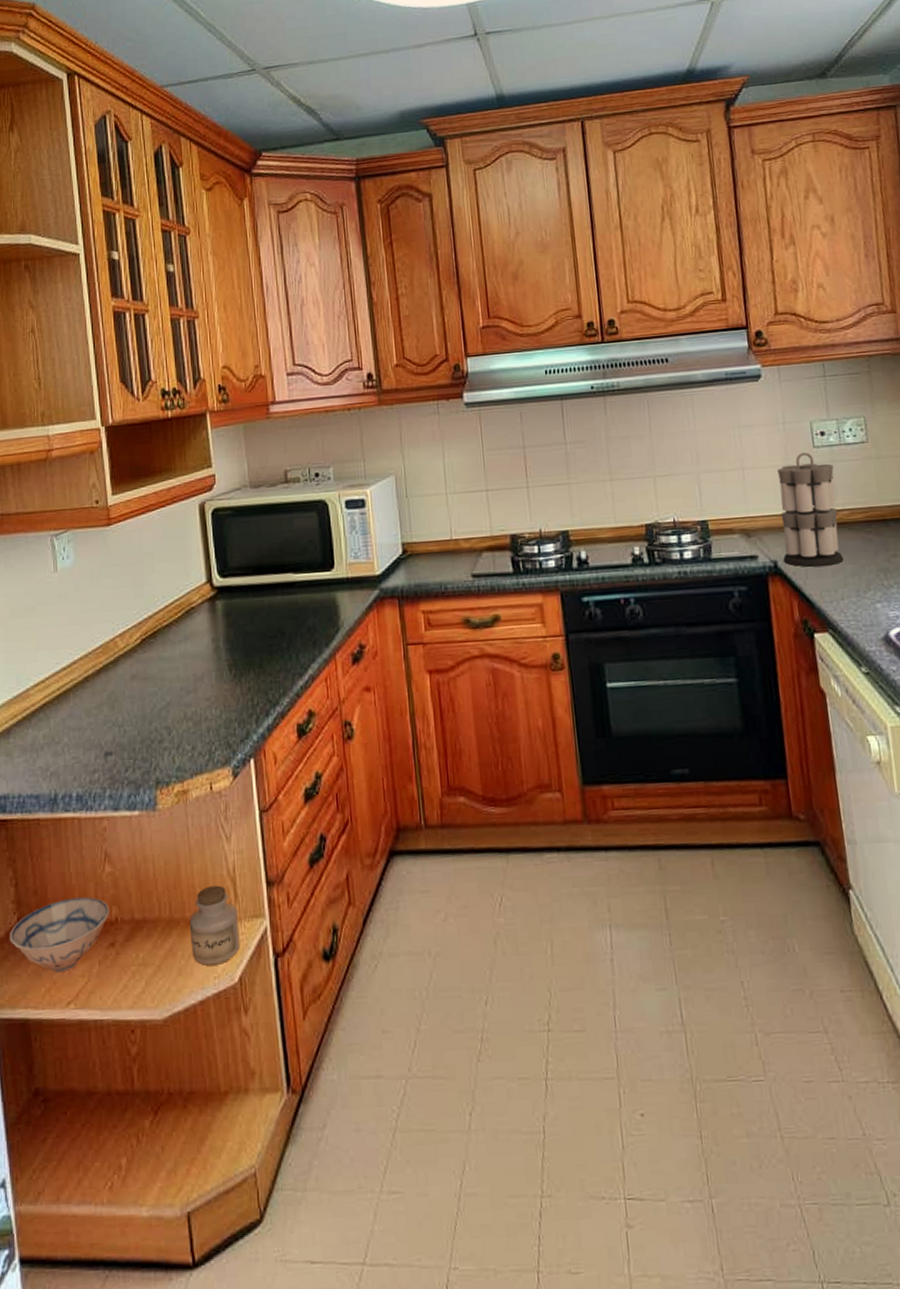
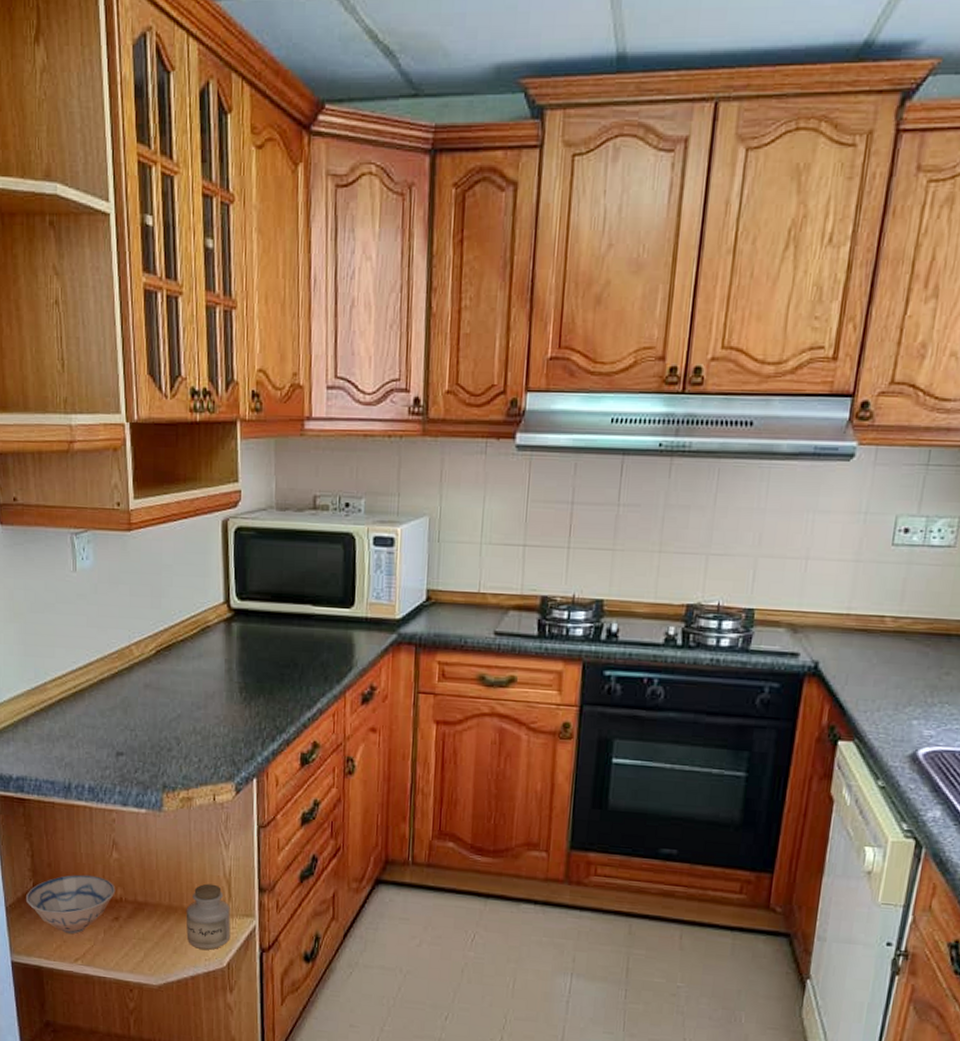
spice rack: present [777,452,844,567] -> none [826,549,909,674]

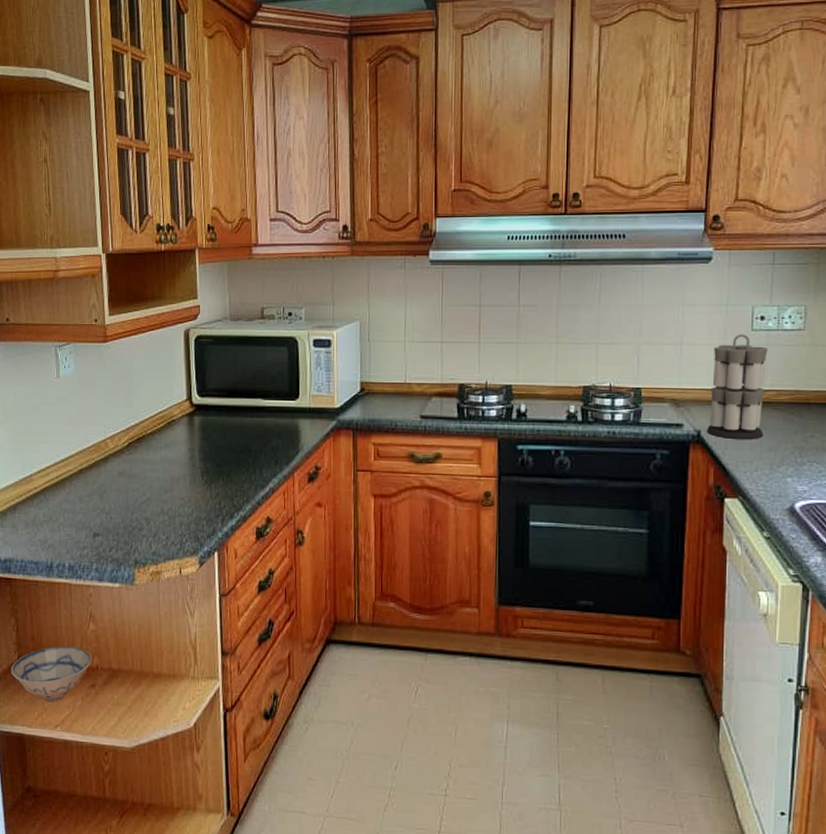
jar: present [186,883,231,950] -> none [156,649,197,712]
spice rack: none [826,549,909,674] -> present [707,334,768,439]

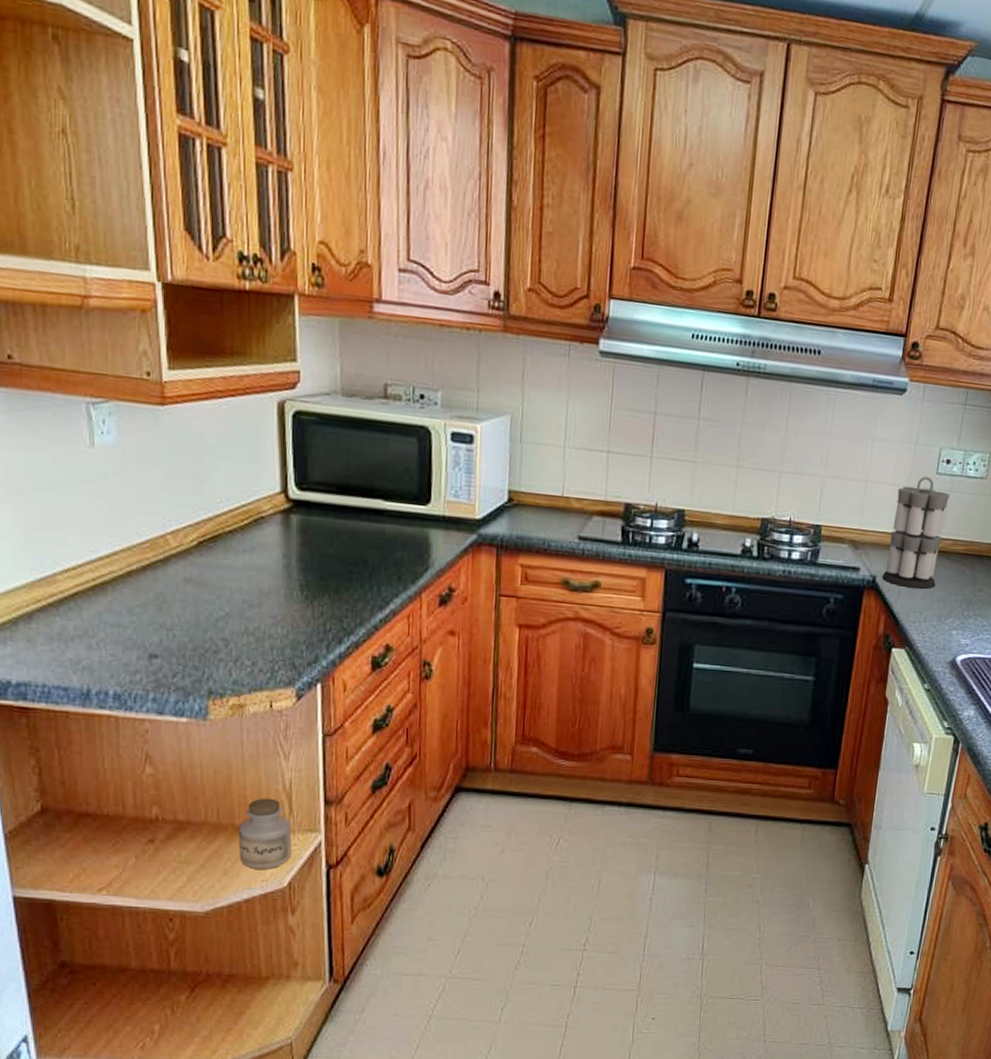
ceramic bowl: present [10,646,92,702] -> none [31,793,150,861]
jar: none [156,649,197,712] -> present [238,798,292,869]

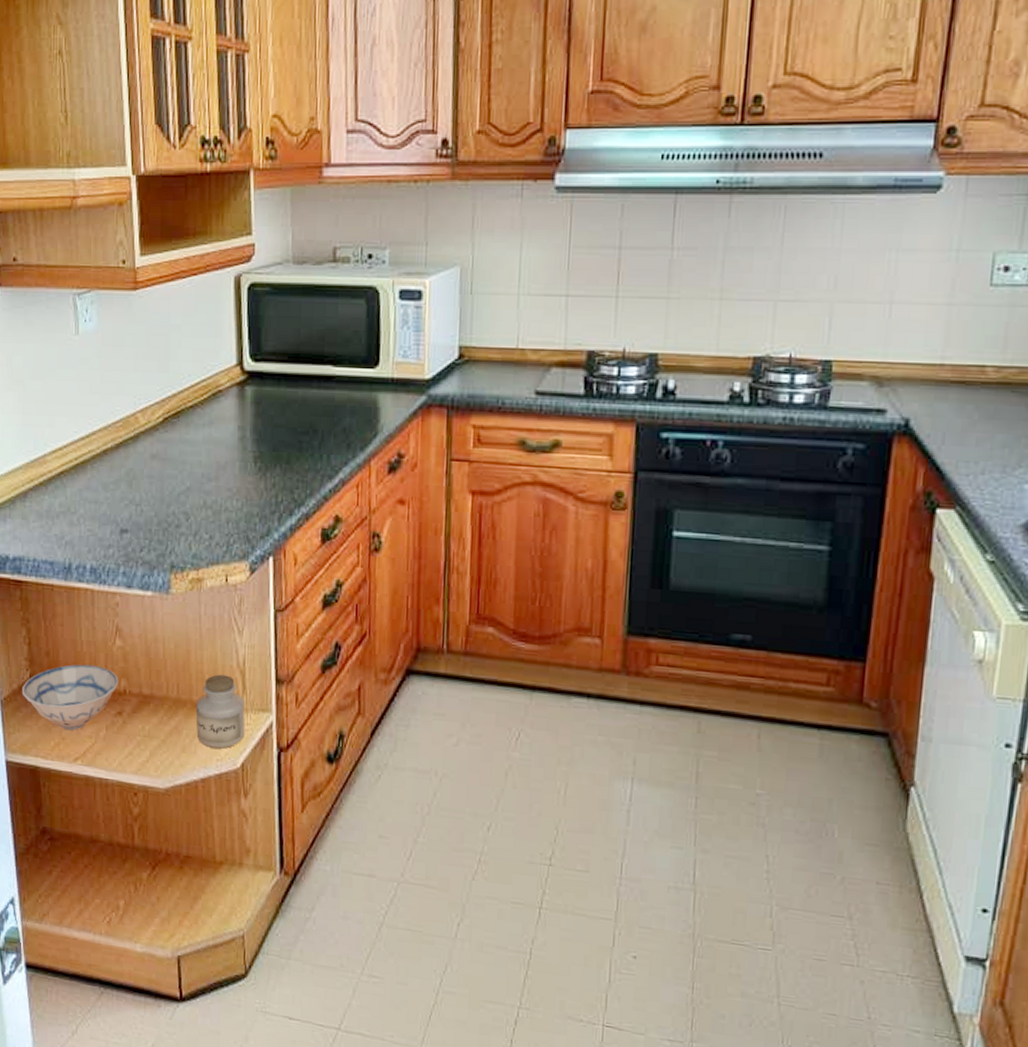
ceramic bowl: none [31,793,150,861] -> present [21,664,119,731]
spice rack: present [882,476,950,589] -> none [918,290,1011,432]

